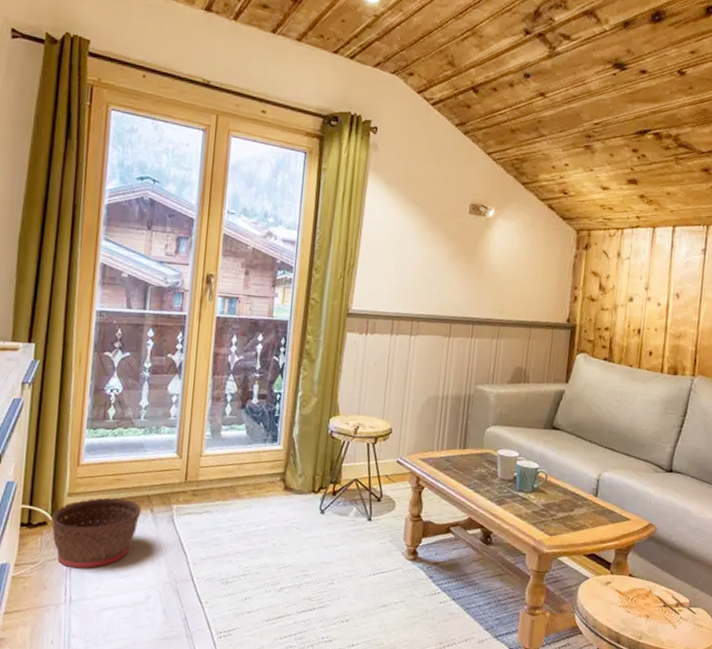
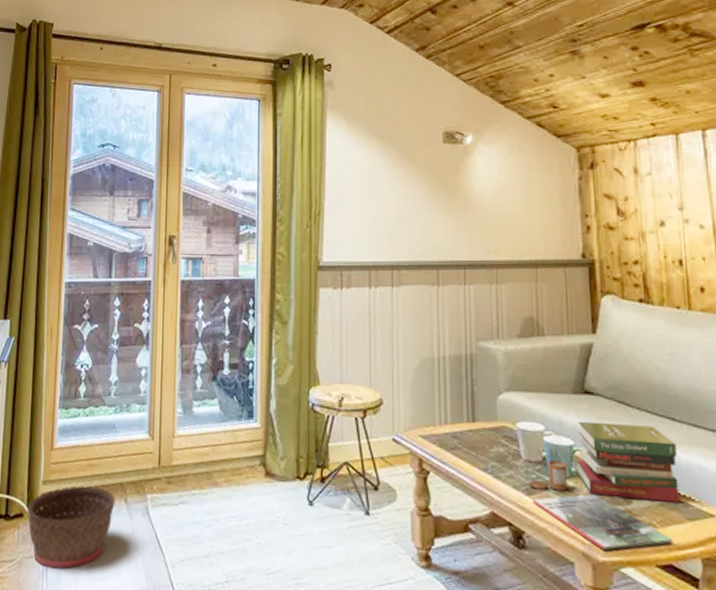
candle: none [501,478,532,502] -> present [529,459,568,491]
magazine: none [502,504,599,544] -> present [533,493,674,550]
books: none [537,449,612,510] -> present [575,421,680,503]

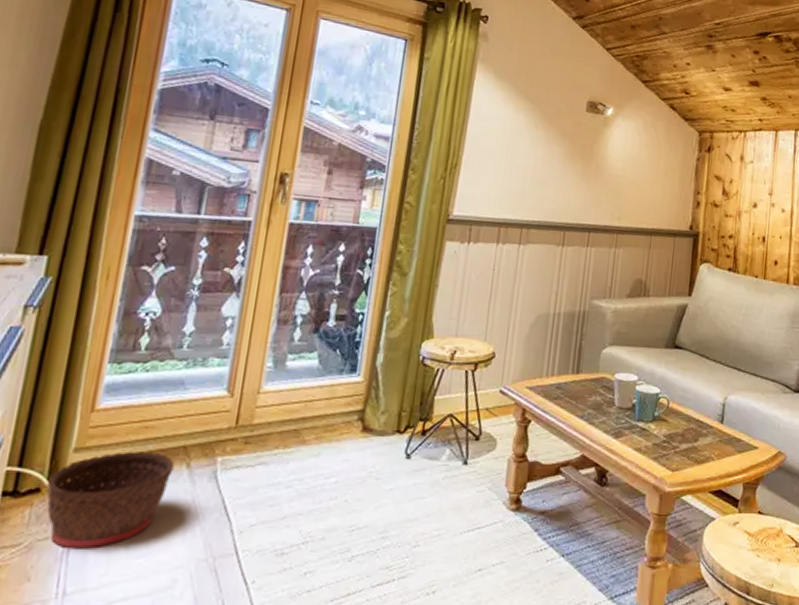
candle: present [529,459,568,491] -> none [618,406,652,433]
magazine: present [533,493,674,550] -> none [619,434,725,481]
books: present [575,421,680,503] -> none [658,371,738,439]

